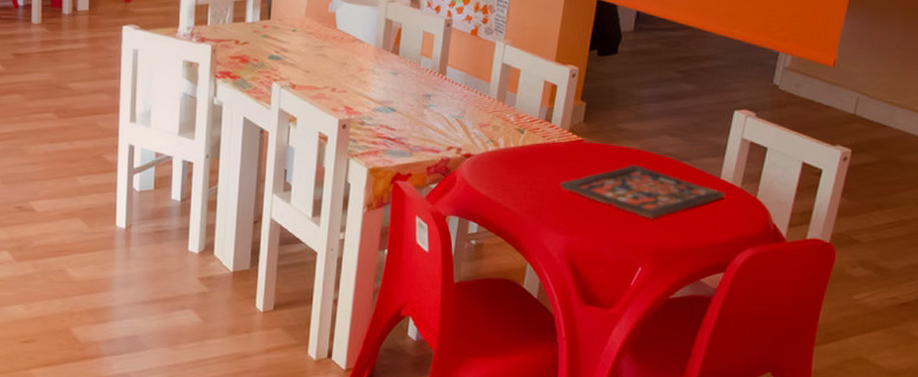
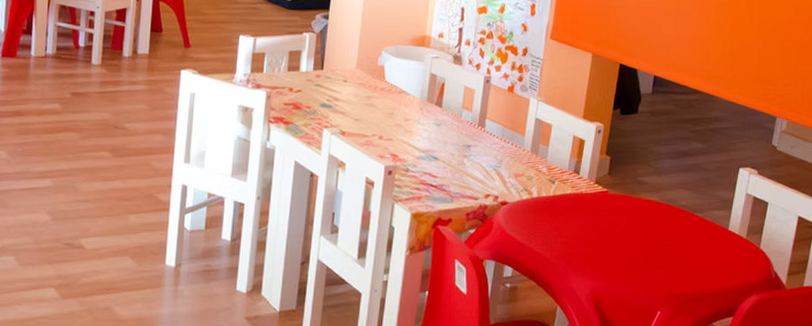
board game: present [559,164,726,219] -> none [587,215,733,266]

